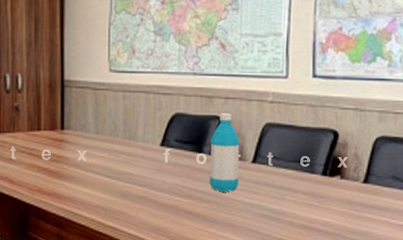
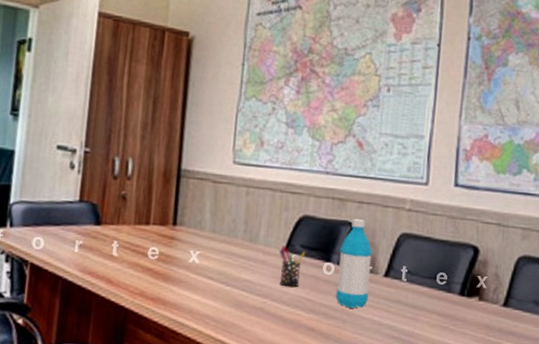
pen holder: none [157,141,180,177] -> present [279,245,306,288]

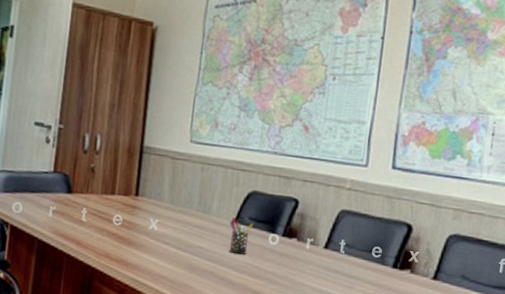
water bottle: present [336,218,372,309] -> none [279,195,314,276]

